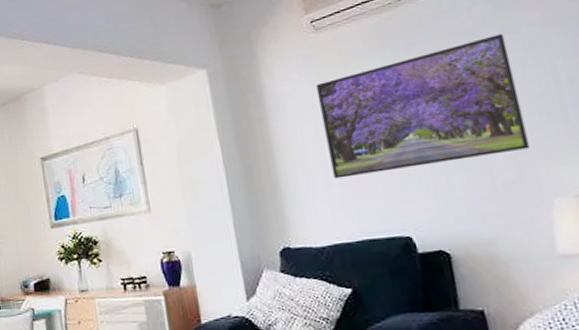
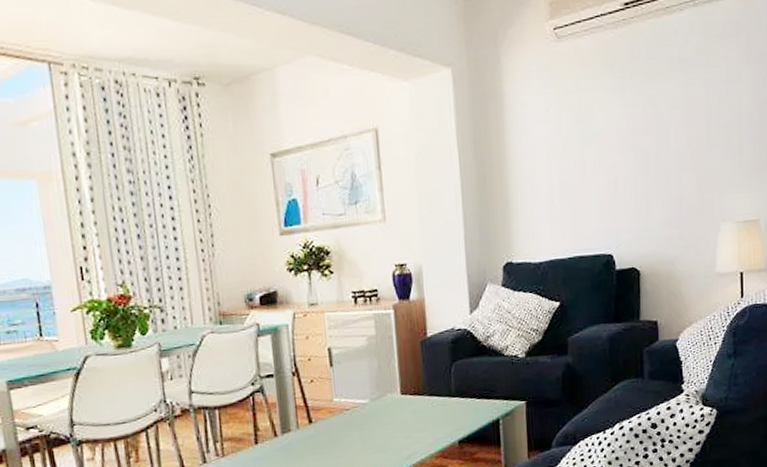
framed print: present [316,34,530,179] -> none [552,65,712,196]

